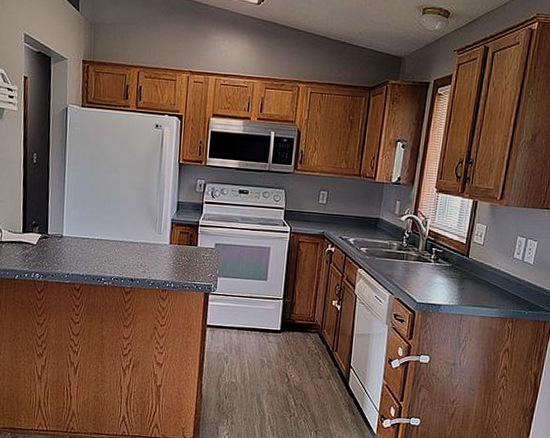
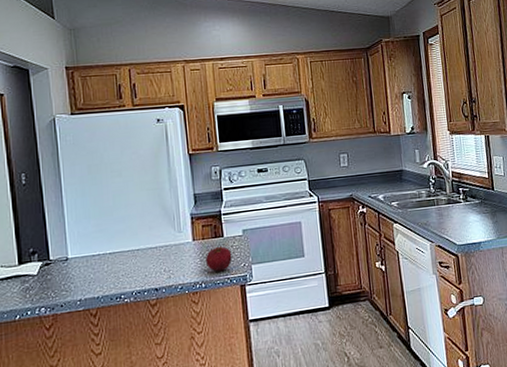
fruit: none [178,253,202,277] -> present [206,246,232,272]

